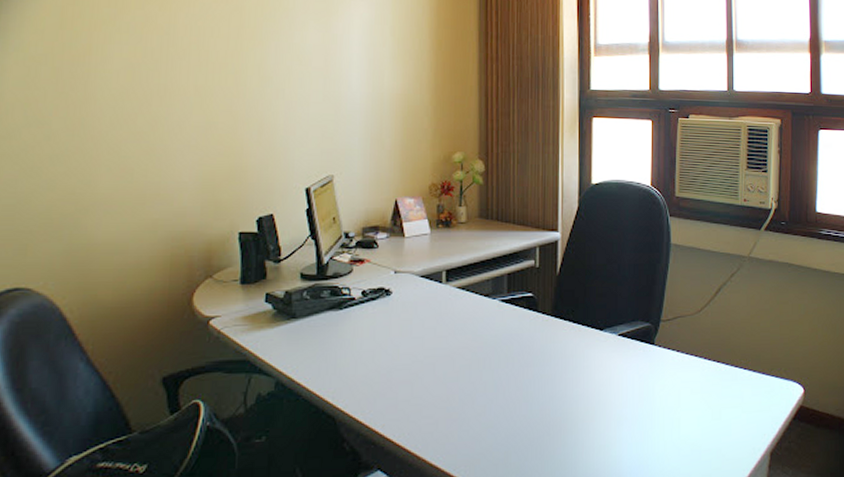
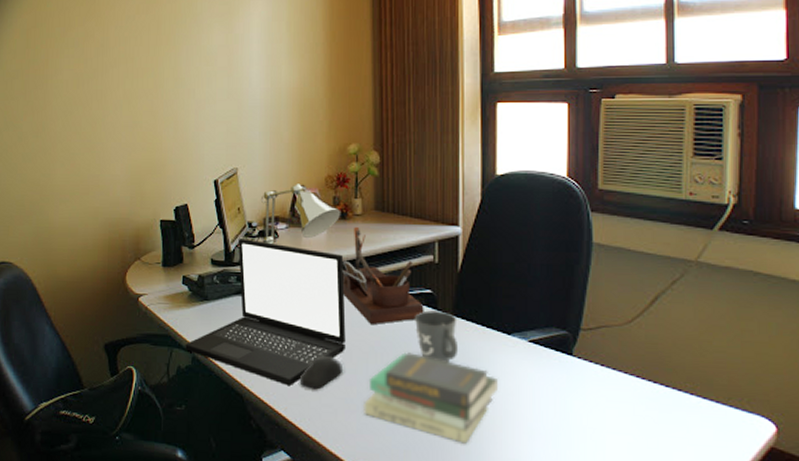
laptop: none [267,250,448,401] -> present [185,239,346,385]
desk lamp: none [360,192,445,254] -> present [261,184,341,244]
computer mouse: none [398,367,446,402] -> present [299,356,344,390]
desk organizer: none [445,234,525,330] -> present [342,226,424,324]
books: none [465,355,591,437] -> present [364,352,498,444]
mug: none [516,313,556,361] -> present [415,310,457,362]

